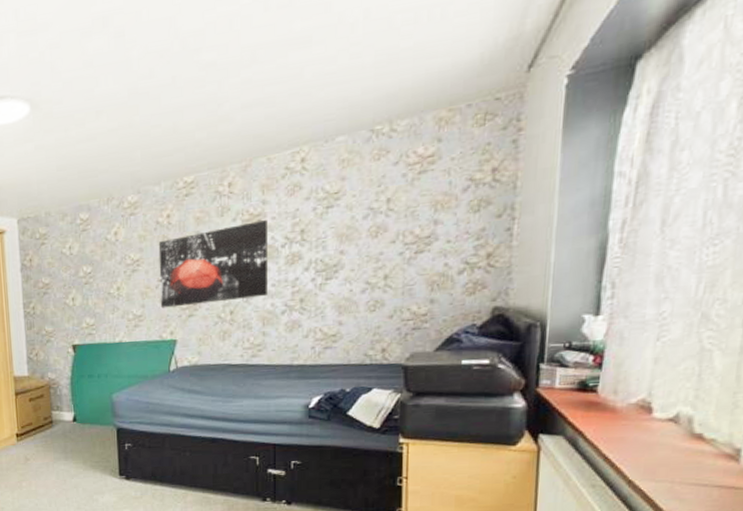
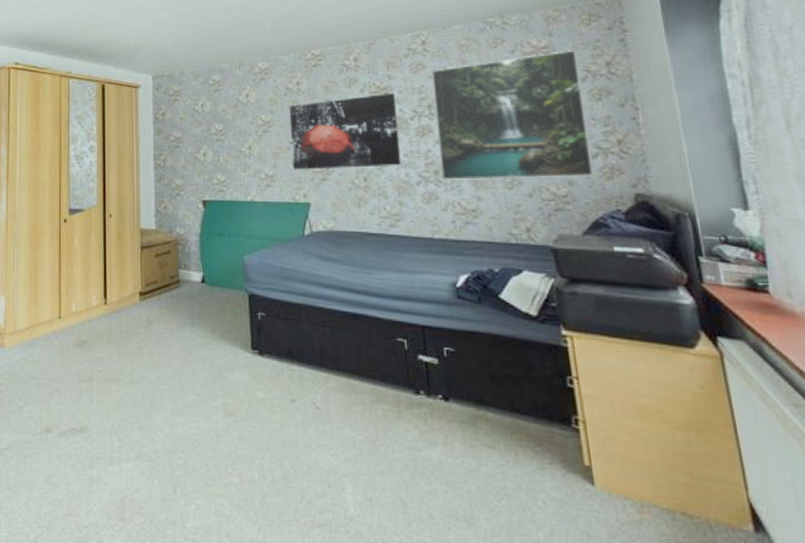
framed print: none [306,156,463,308] -> present [431,50,595,180]

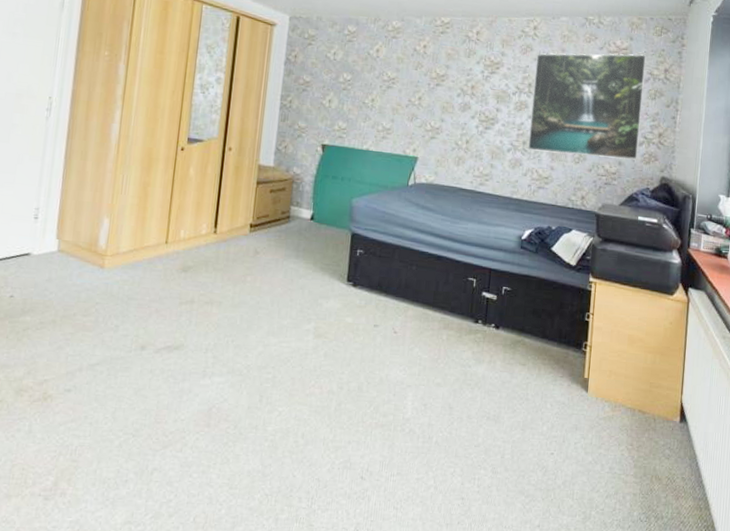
wall art: present [289,92,401,170] -> none [407,66,504,134]

